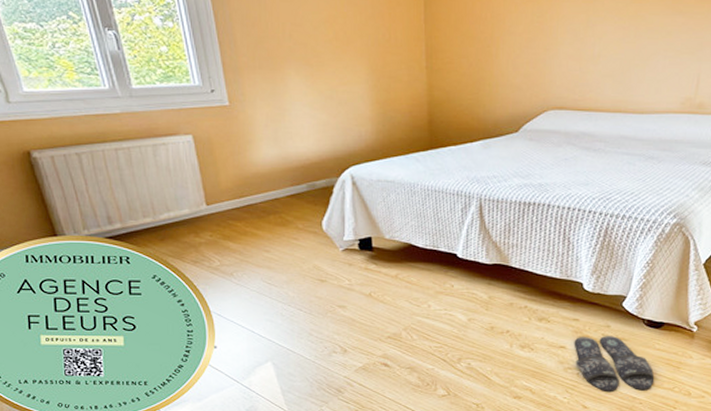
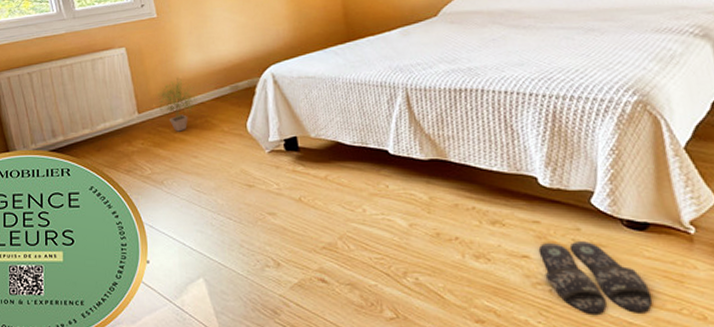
potted plant: none [224,171,273,226] -> present [154,77,199,132]

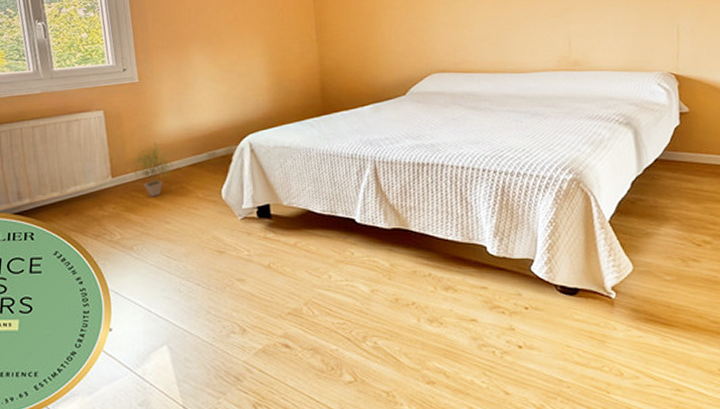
slippers: present [538,241,653,314] -> none [485,306,580,373]

